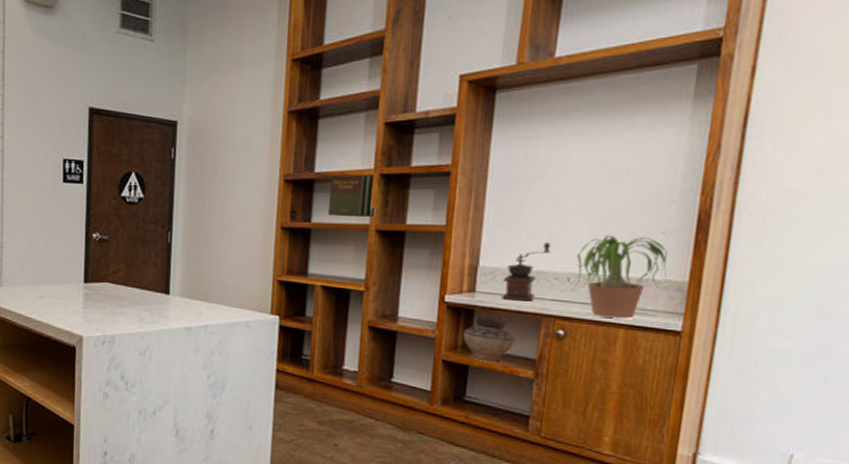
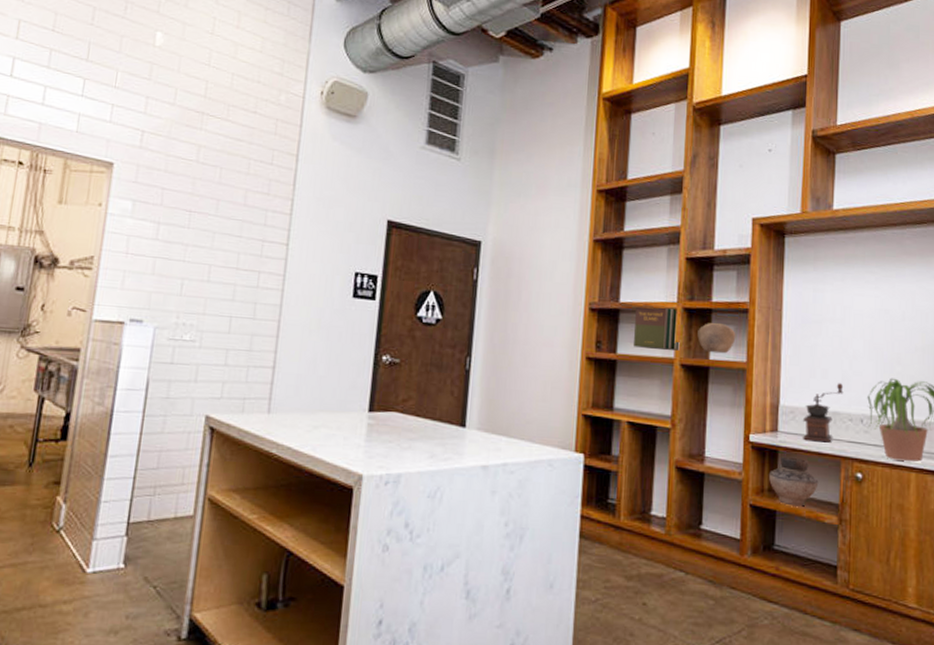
decorative bowl: none [394,188,436,218] -> present [697,323,736,354]

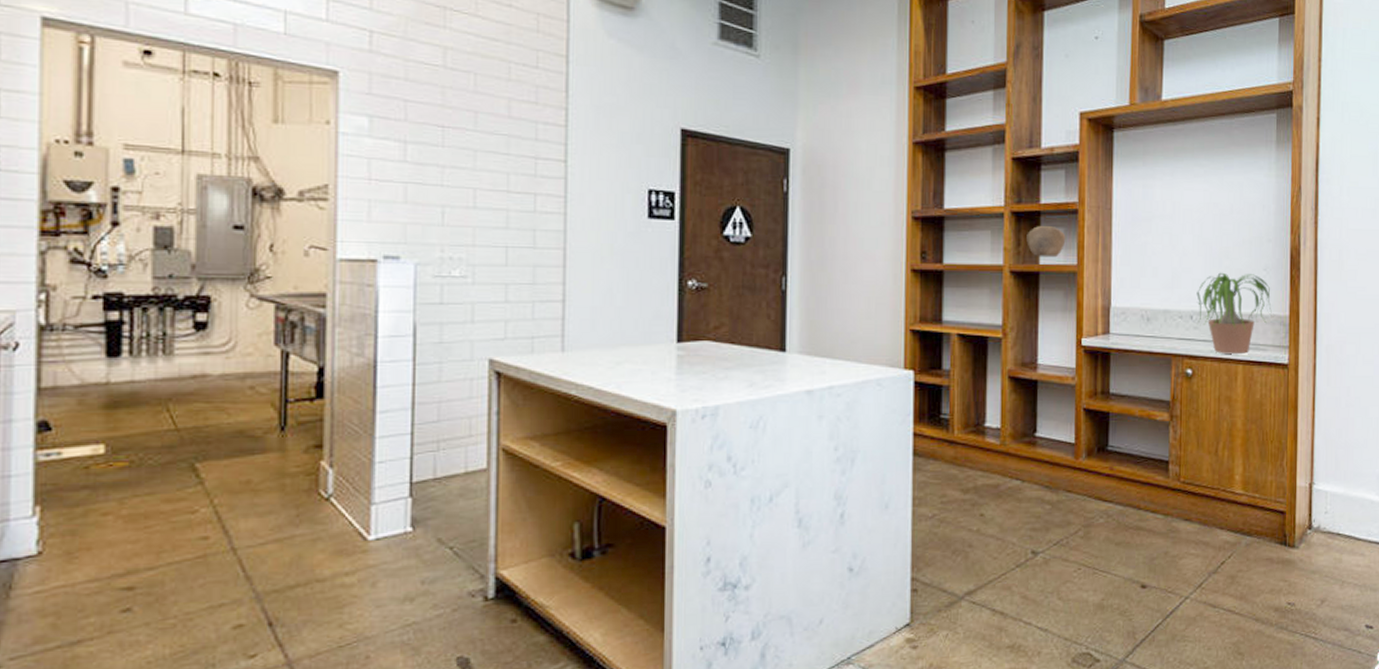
books: present [634,308,680,351] -> none [961,213,1008,258]
ceramic pot: present [768,456,819,507] -> none [1101,358,1150,407]
coffee grinder: present [802,383,844,443] -> none [1133,281,1174,341]

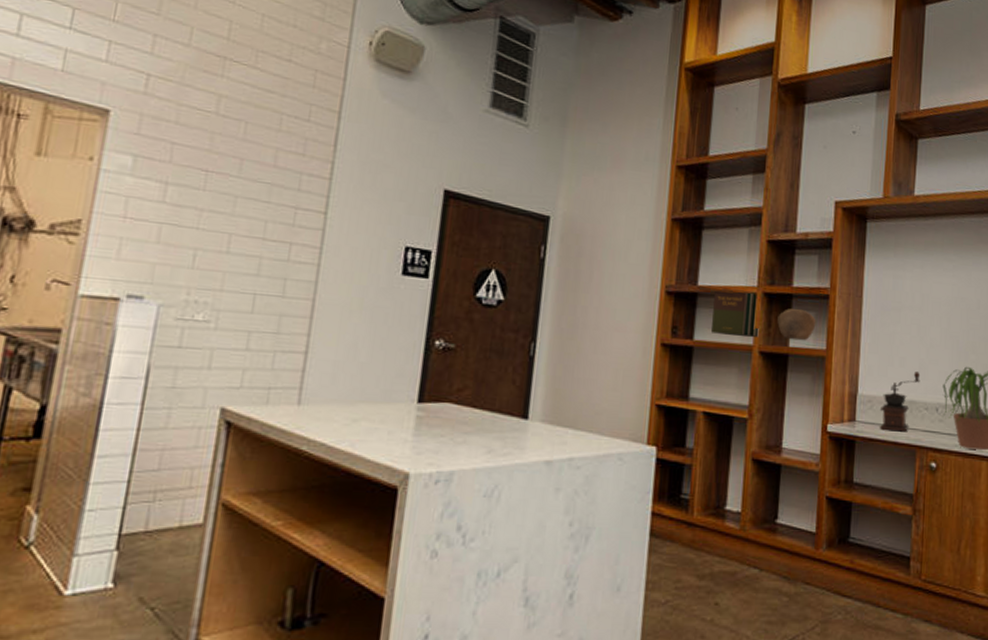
books: none [961,213,1008,258] -> present [711,292,759,338]
coffee grinder: none [1133,281,1174,341] -> present [879,371,921,432]

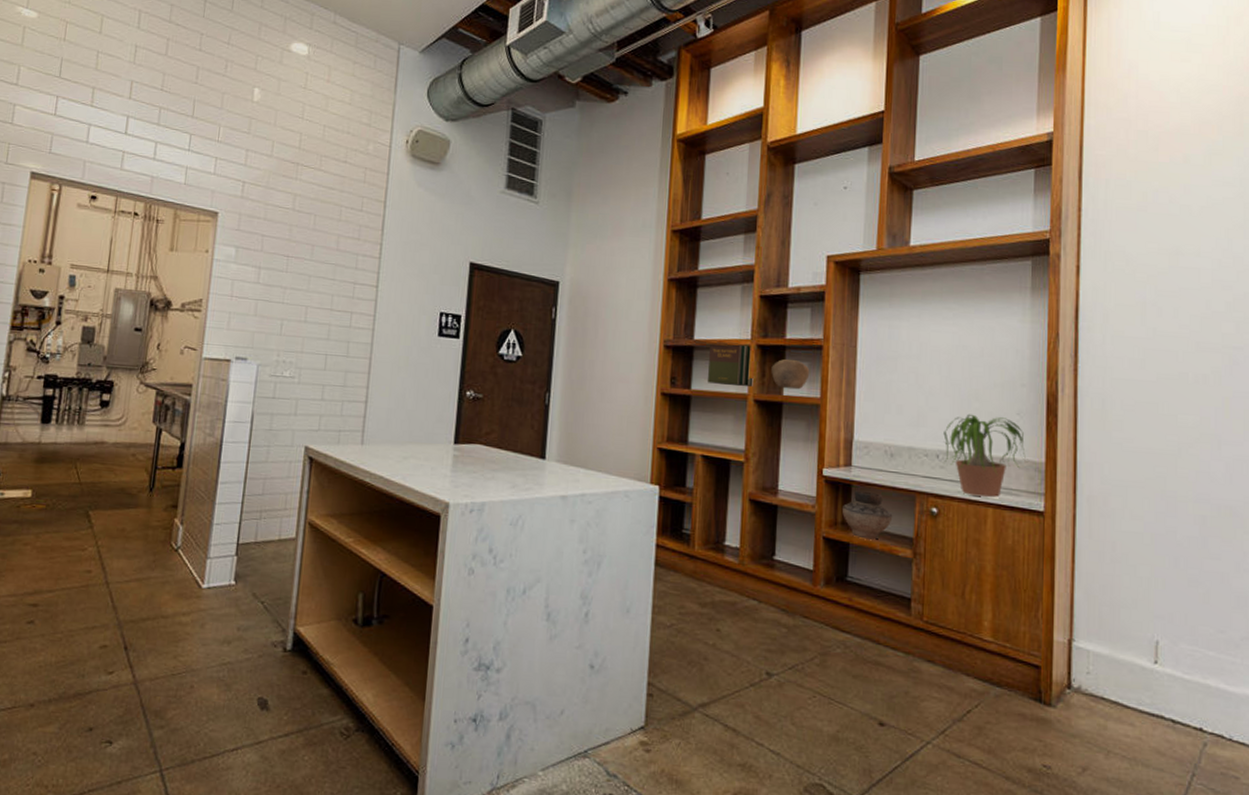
ceramic pot: none [845,446,894,498] -> present [841,490,893,540]
coffee grinder: present [879,371,921,432] -> none [876,419,919,478]

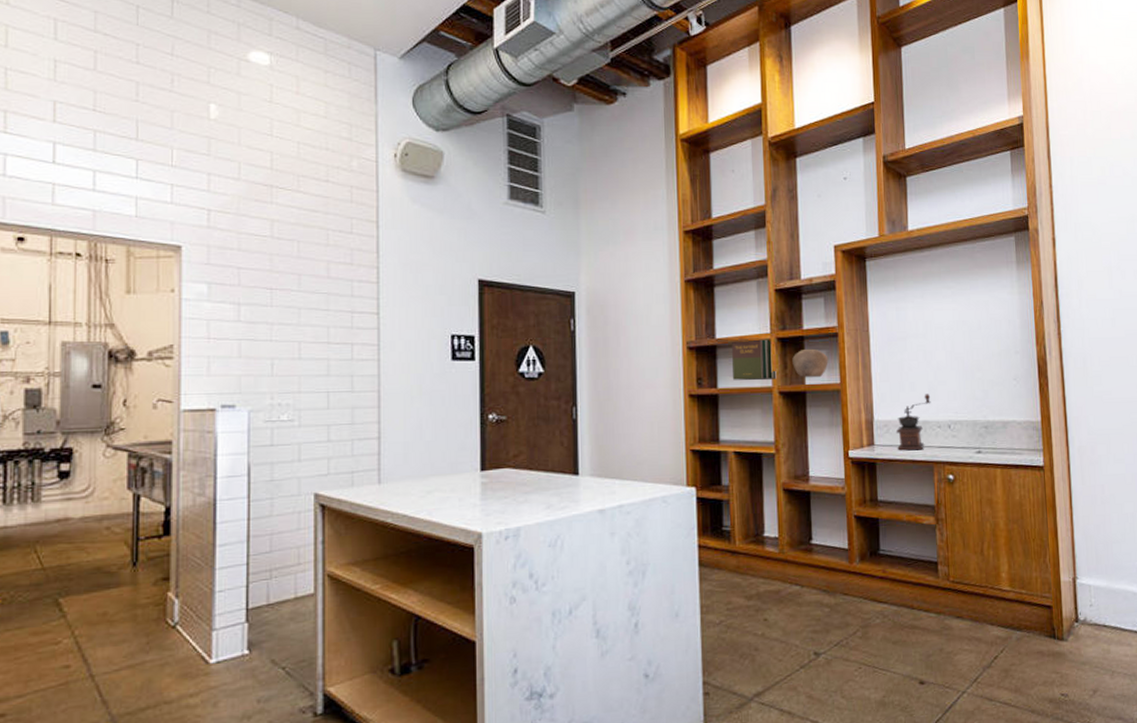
ceramic pot: present [841,490,893,540] -> none [869,467,915,513]
coffee grinder: none [876,419,919,478] -> present [895,394,931,451]
potted plant: present [943,414,1028,498] -> none [952,383,1027,460]

